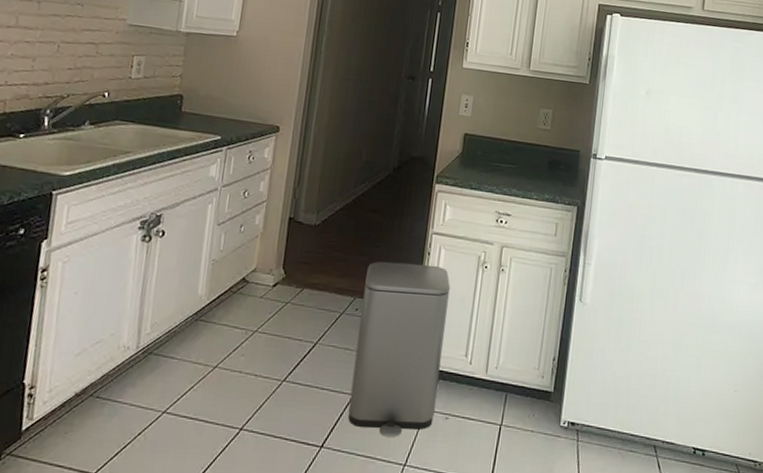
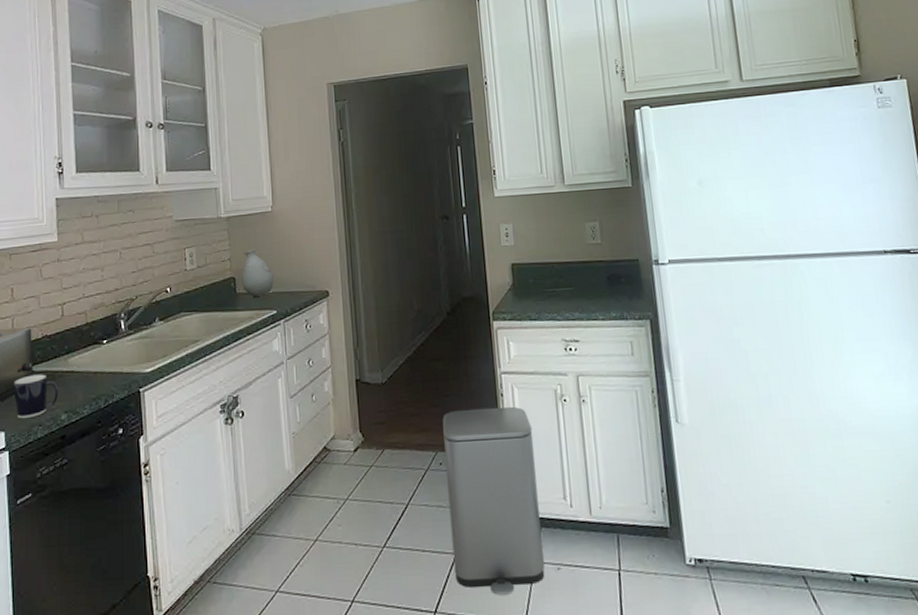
vase: none [189,70,226,120] -> present [242,249,274,298]

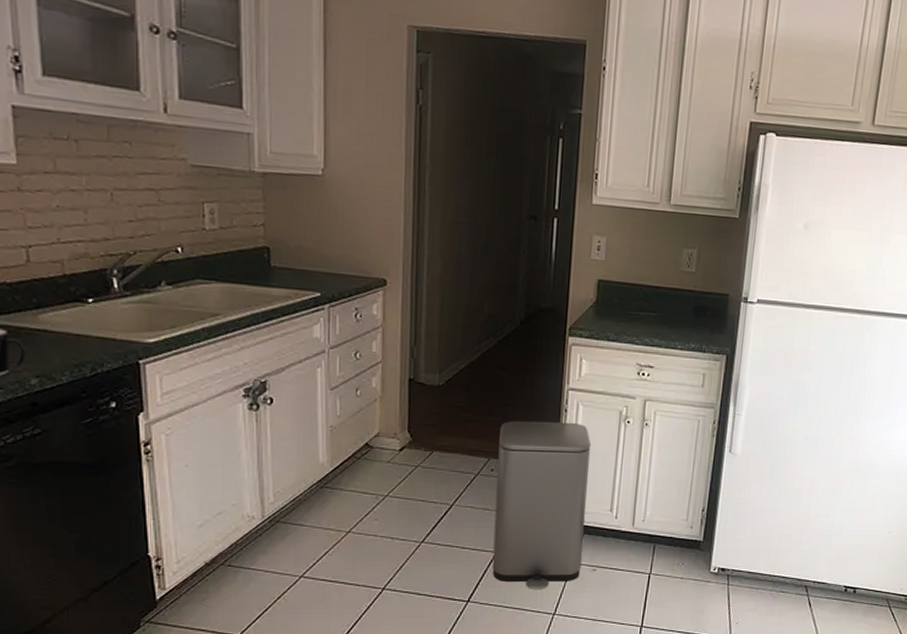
vase: present [242,249,274,298] -> none [278,217,320,275]

